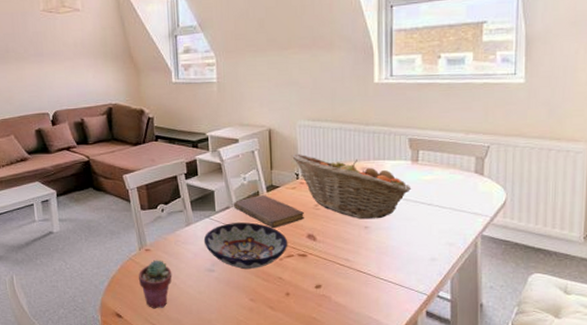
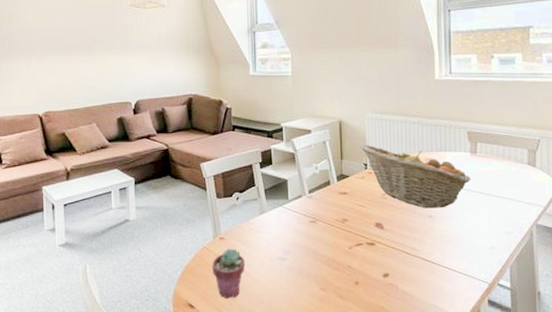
bowl: present [203,222,288,270] -> none [276,211,358,258]
notebook: present [233,195,304,228] -> none [305,184,372,216]

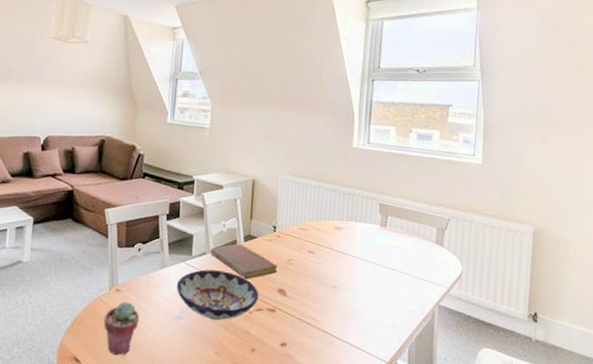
bowl: none [276,211,358,258] -> present [176,269,259,321]
notebook: none [305,184,372,216] -> present [210,244,277,279]
fruit basket: present [360,144,471,209] -> none [271,206,379,280]

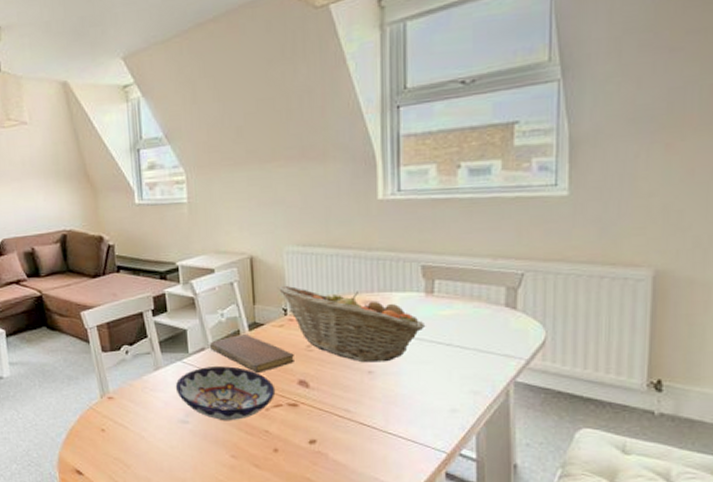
potted succulent: present [104,301,140,356] -> none [101,409,140,466]
fruit basket: none [271,206,379,280] -> present [277,285,426,363]

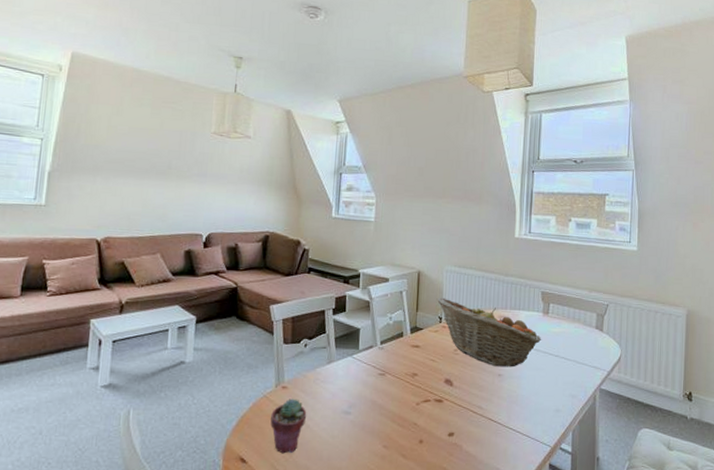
potted succulent: none [101,409,140,466] -> present [270,398,307,454]
bowl: present [175,366,276,421] -> none [343,363,426,414]
notebook: present [209,334,294,373] -> none [376,336,444,371]

